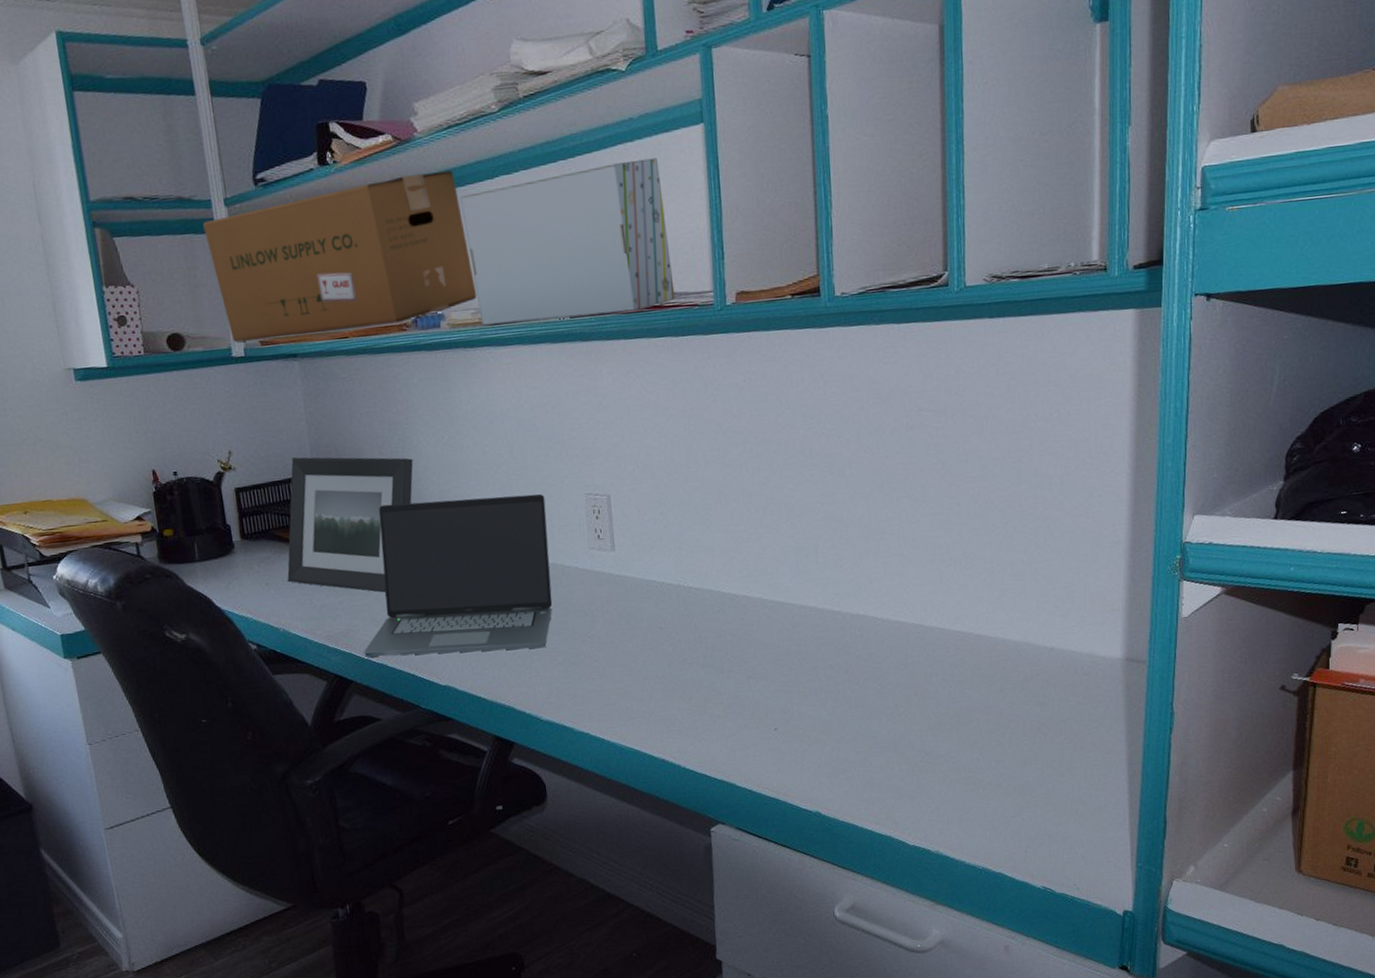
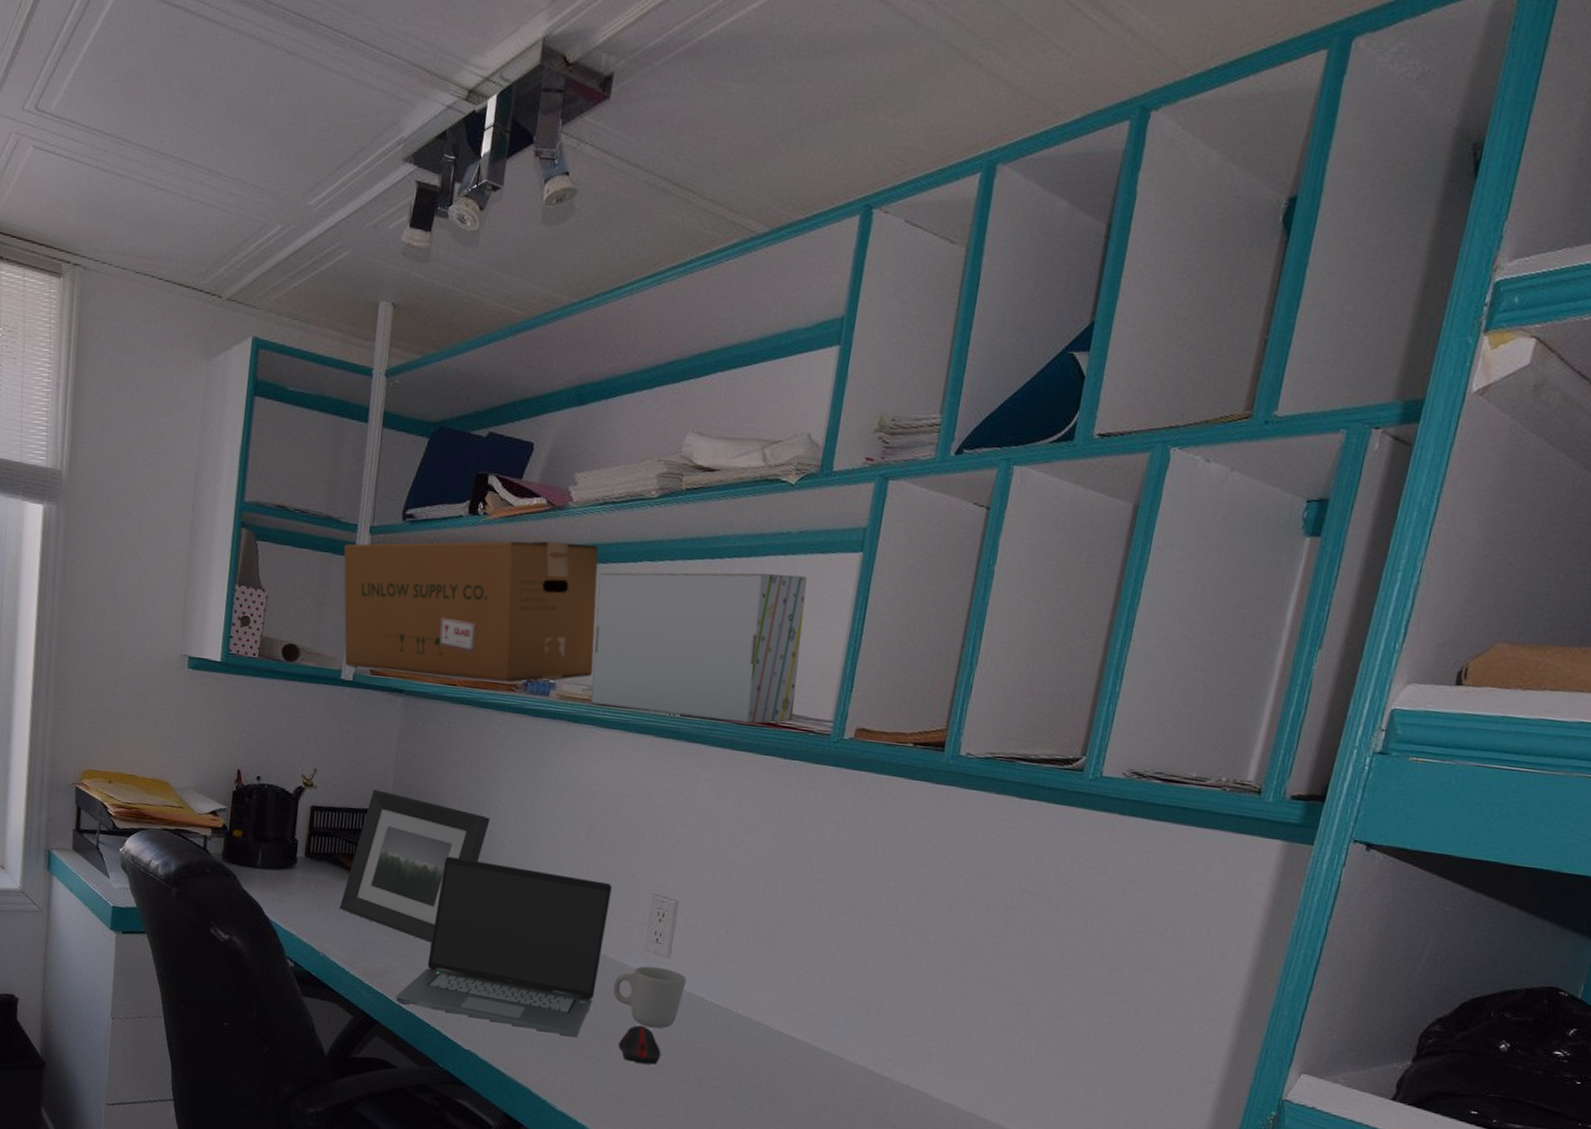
mug: none [568,561,635,620] -> present [613,966,687,1028]
computer mouse: none [586,620,628,657] -> present [618,1025,661,1065]

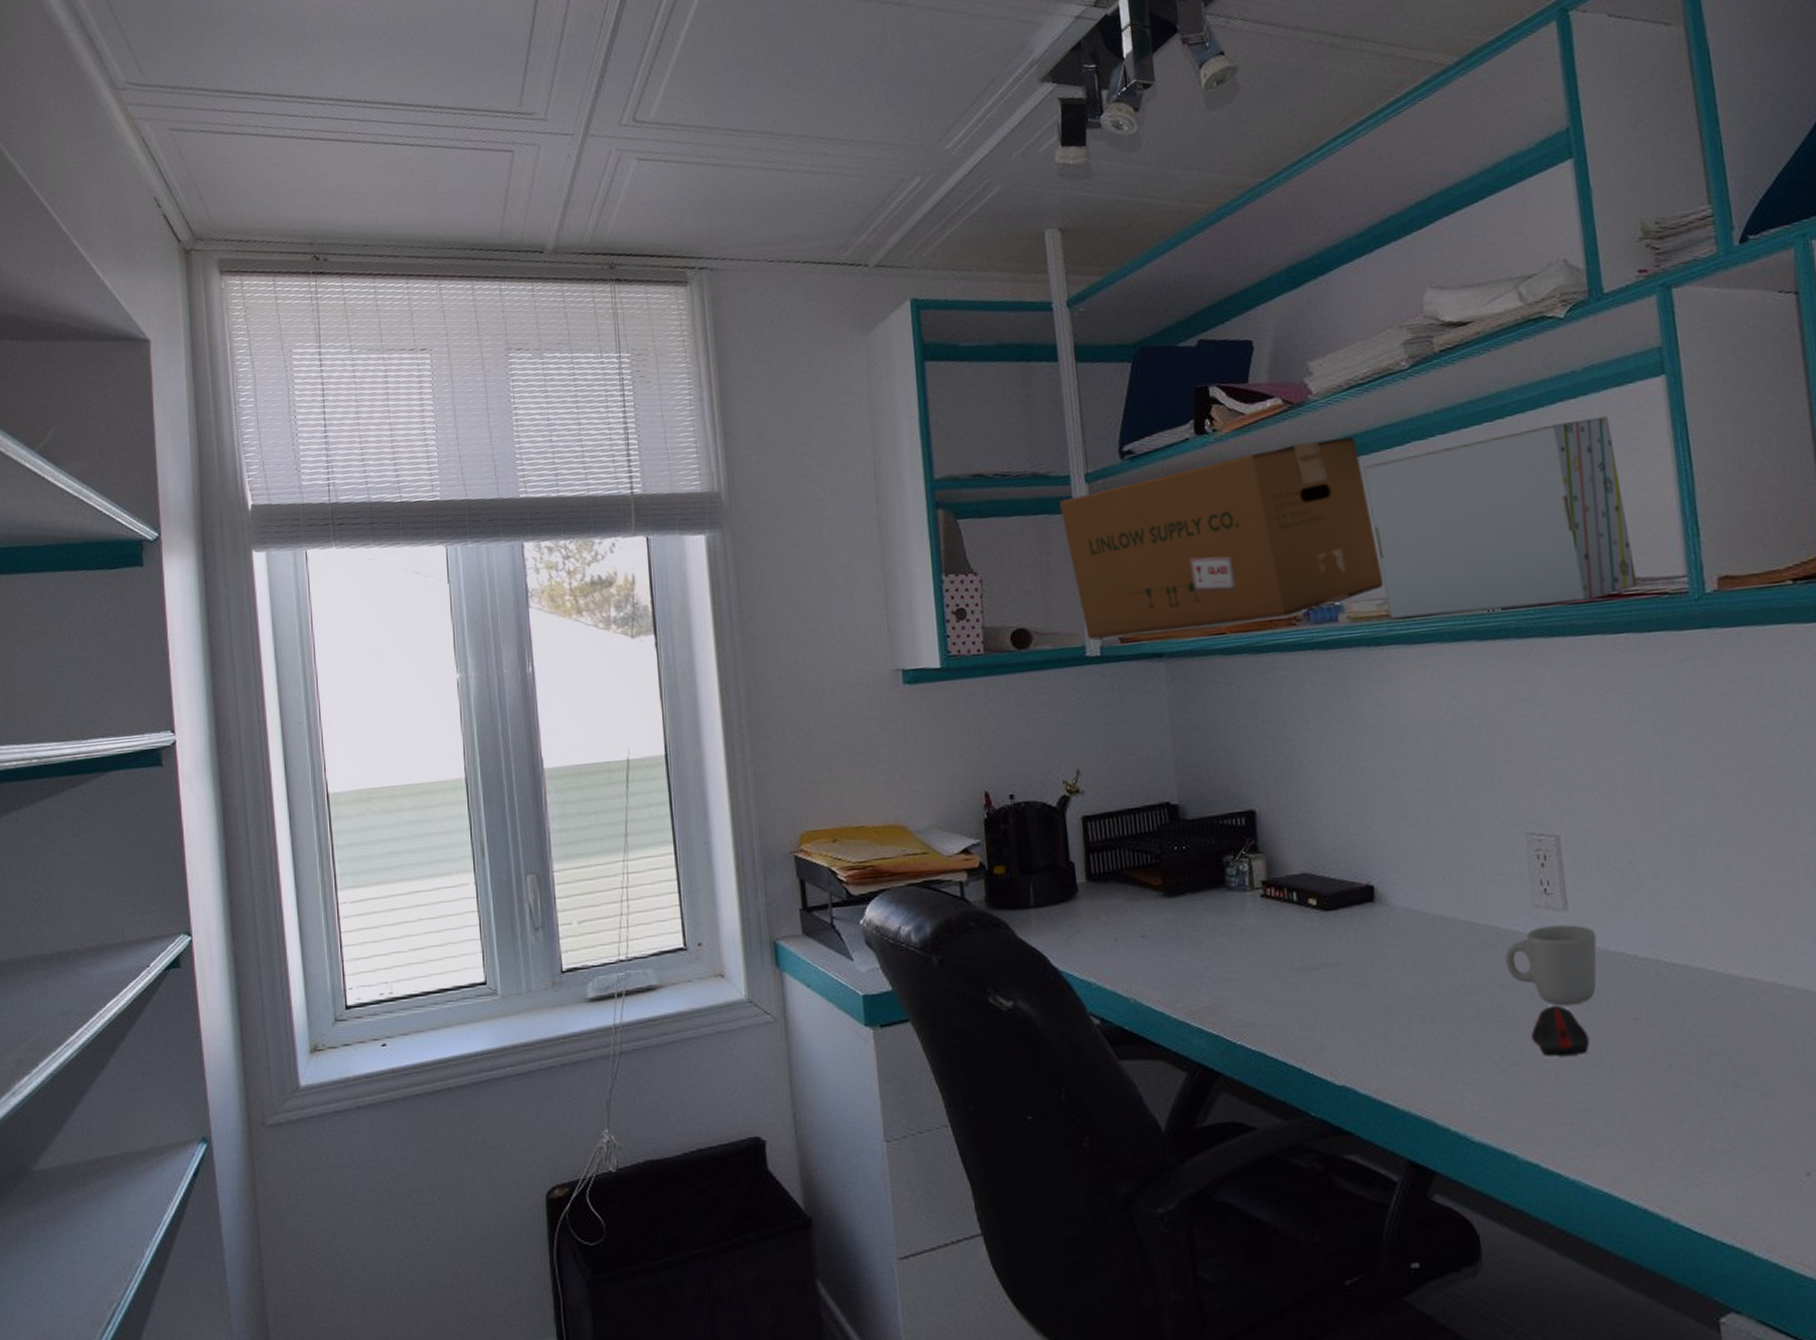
picture frame: present [339,789,490,943] -> none [1141,779,1303,957]
laptop: present [395,856,612,1038] -> none [1236,831,1485,1043]

